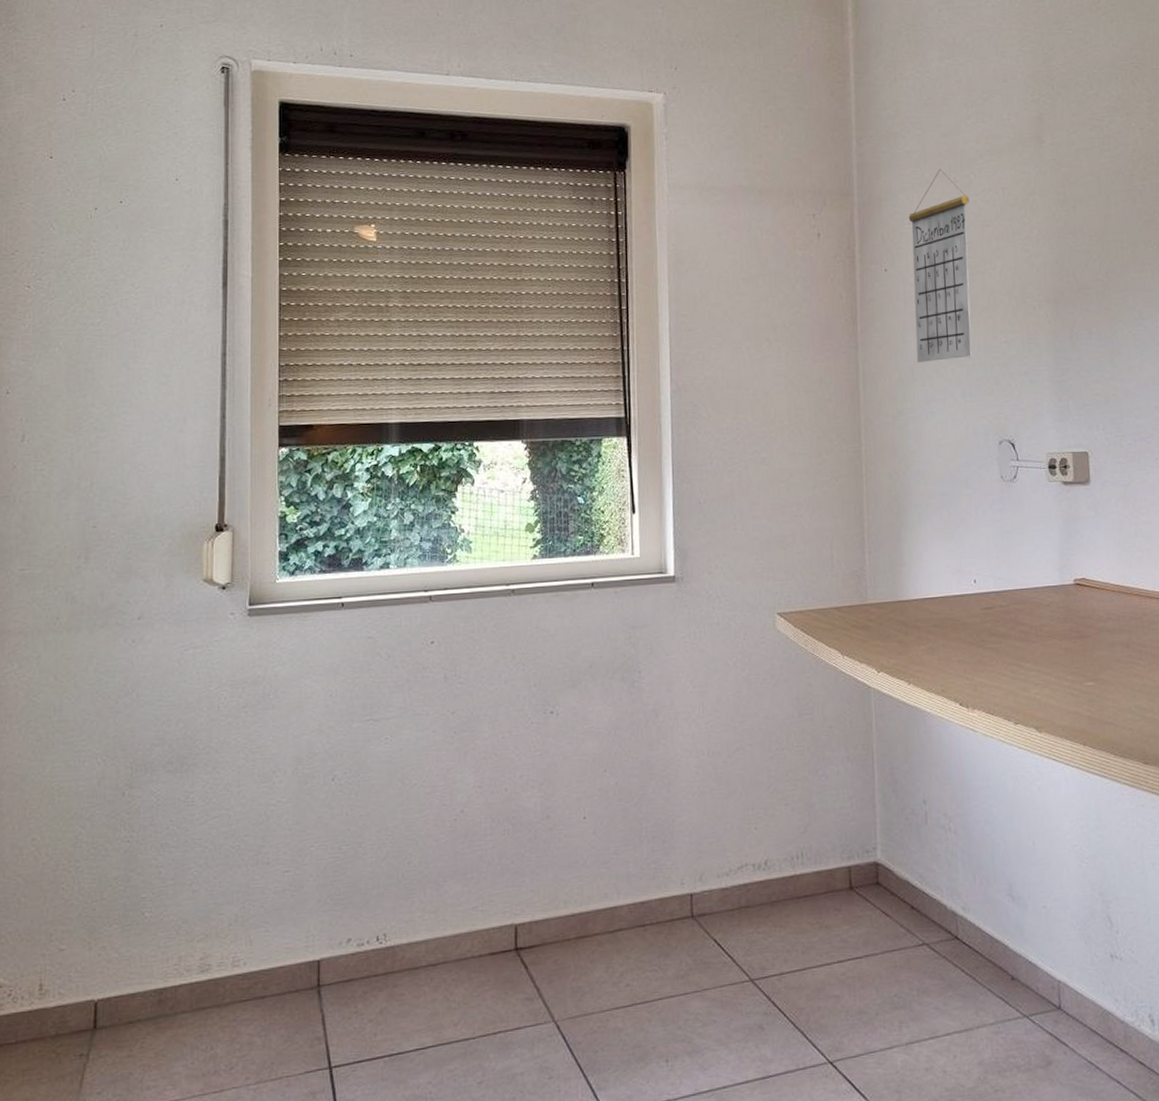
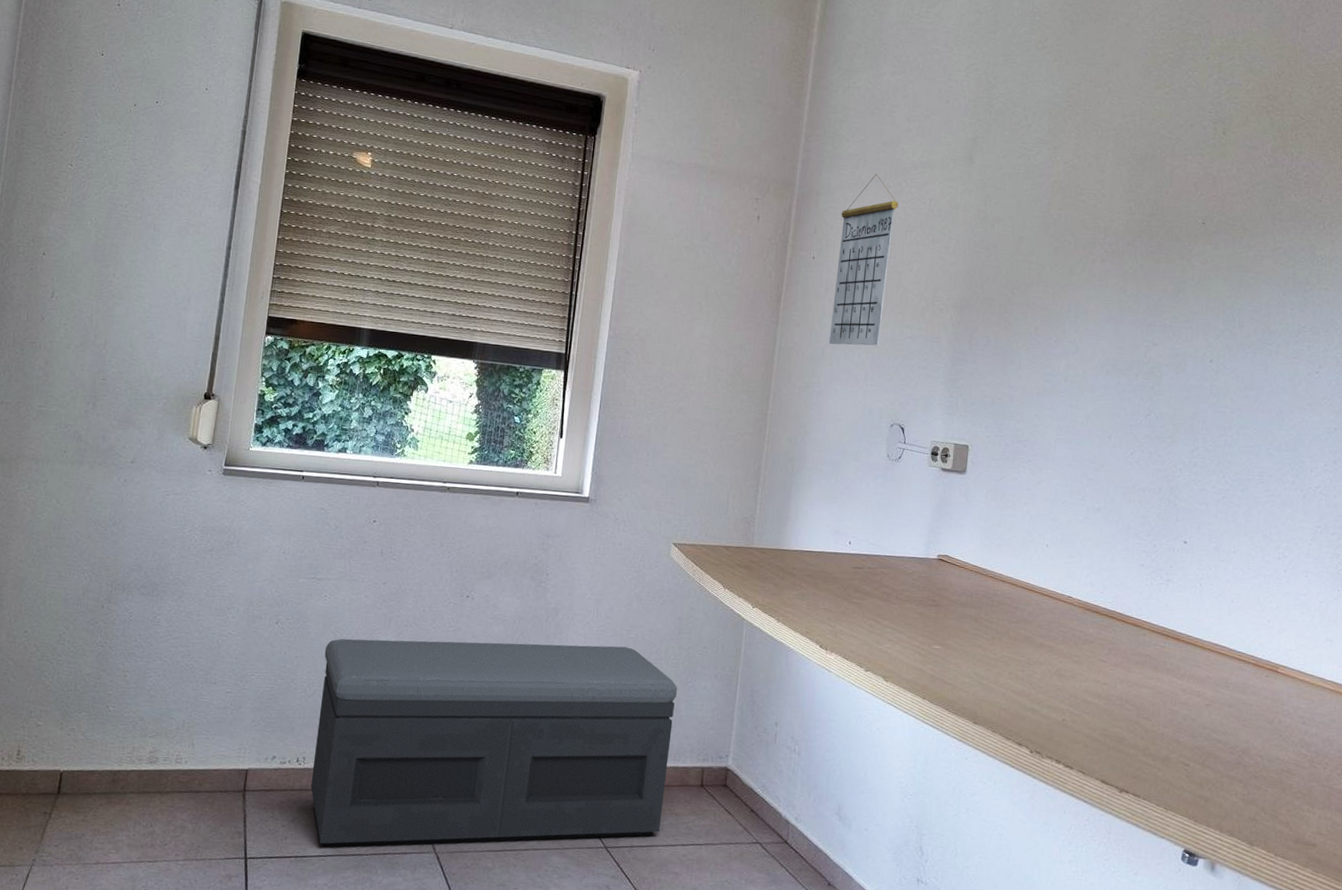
storage bench: none [393,741,811,1038] -> present [310,638,678,848]

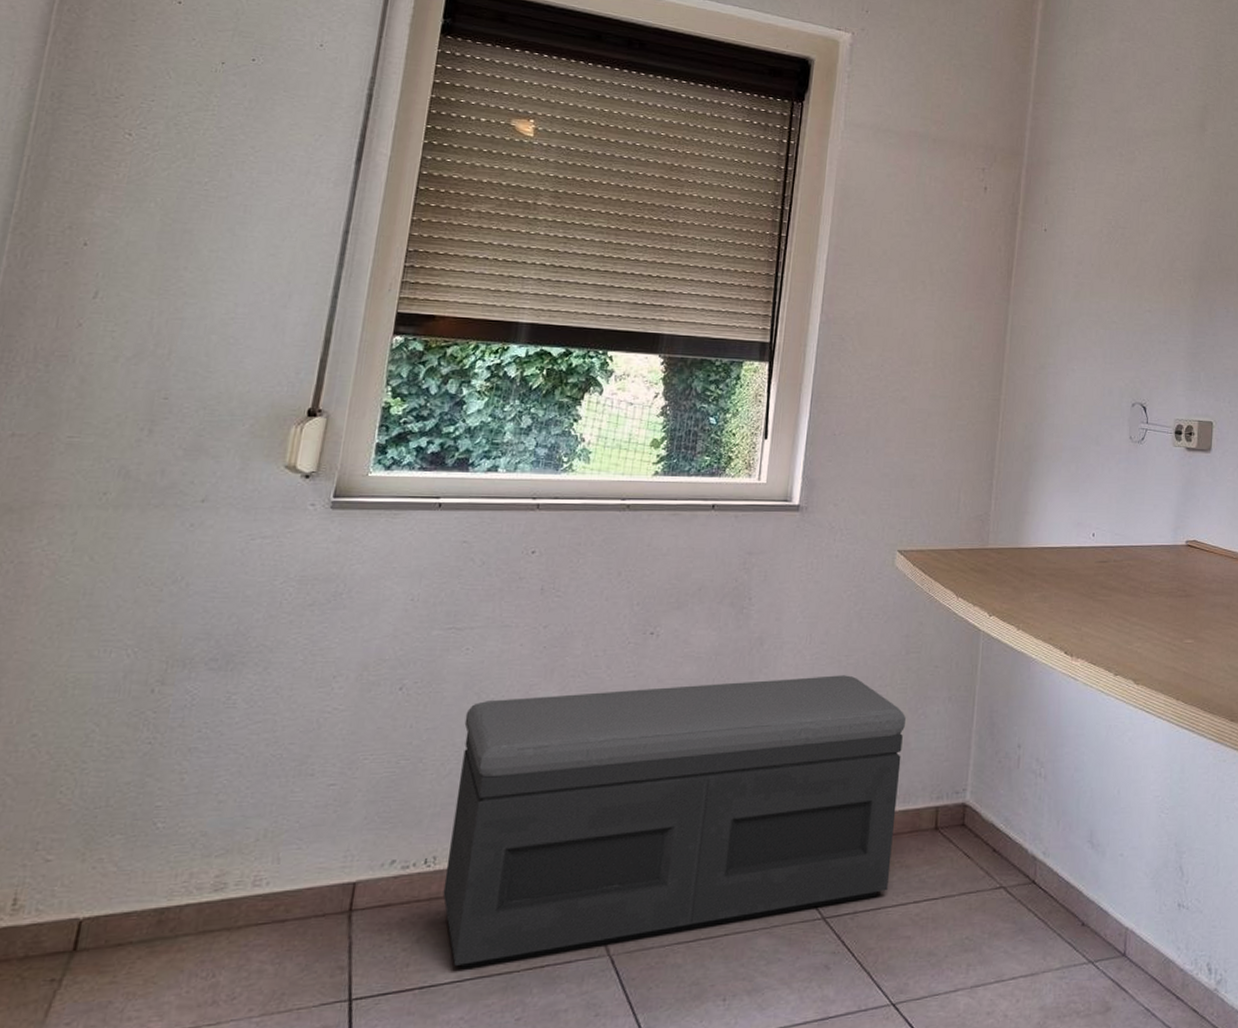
calendar: present [828,174,898,346] -> none [1064,142,1132,322]

